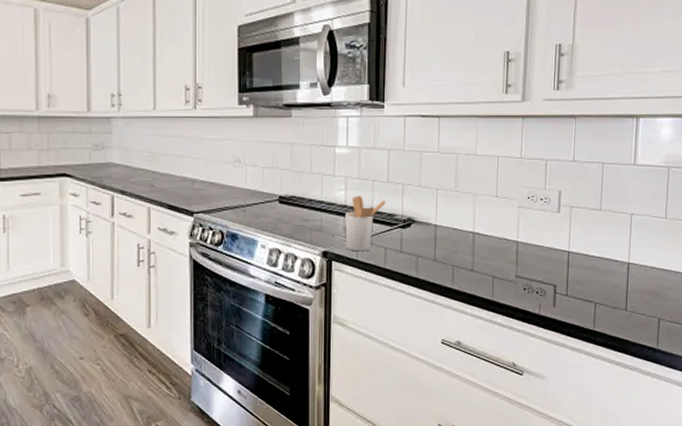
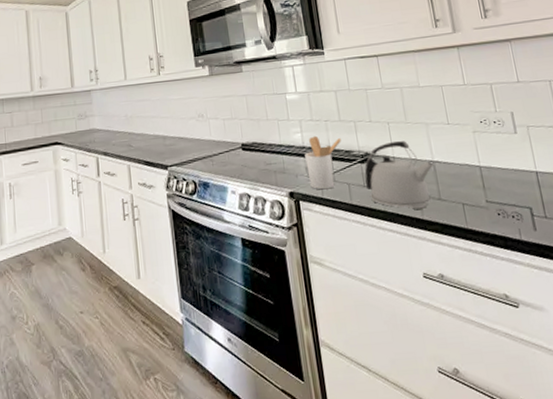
kettle: none [403,209,474,278] -> present [364,141,434,209]

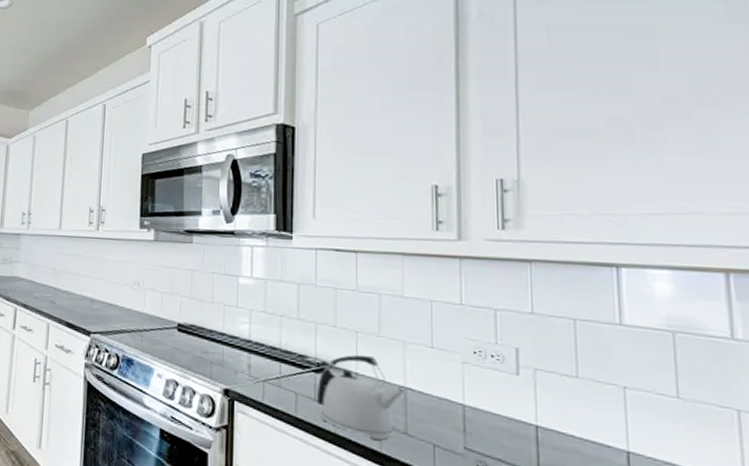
utensil holder: present [305,135,341,190] -> none [249,330,296,395]

